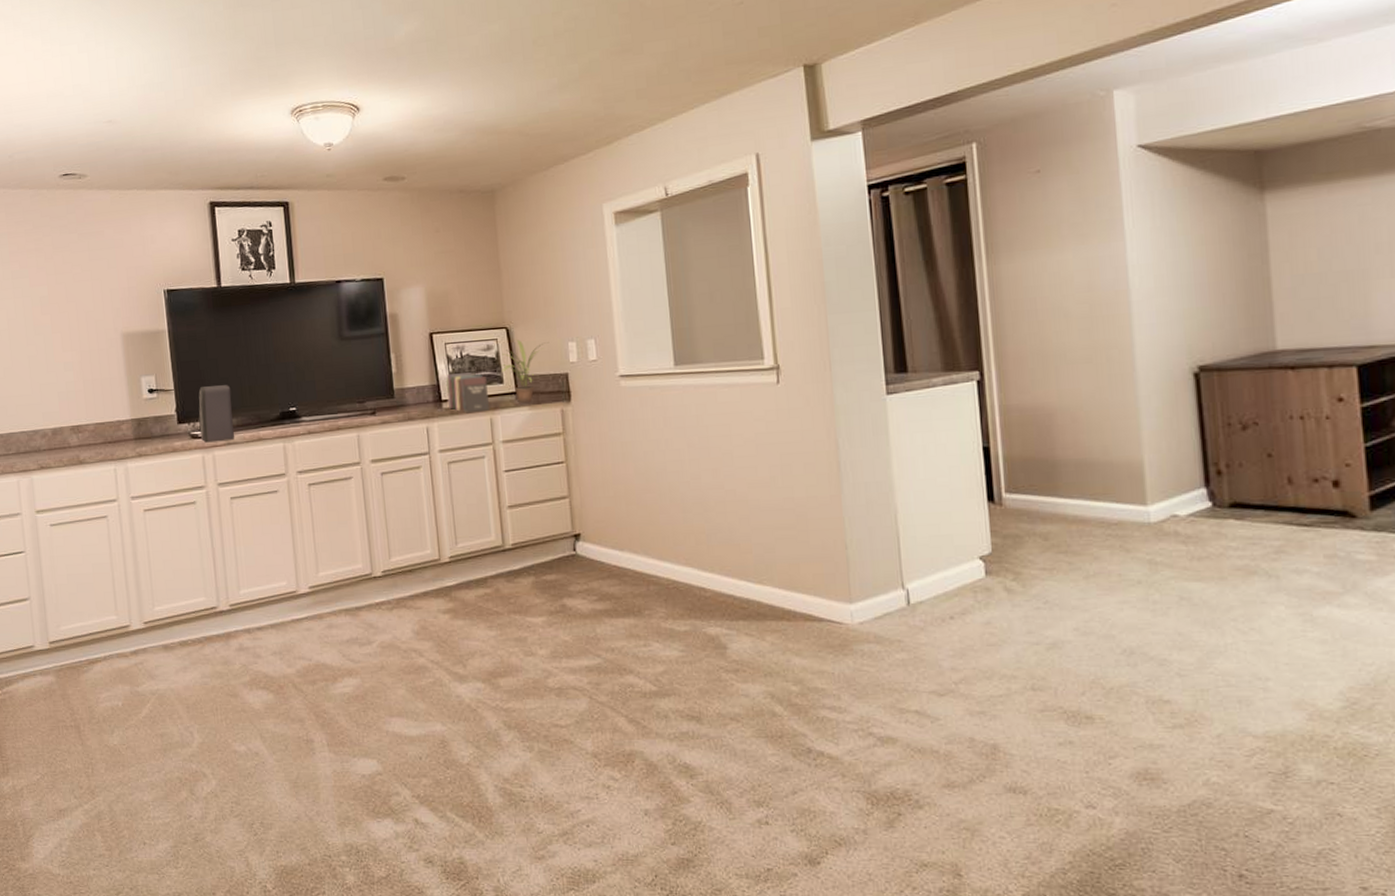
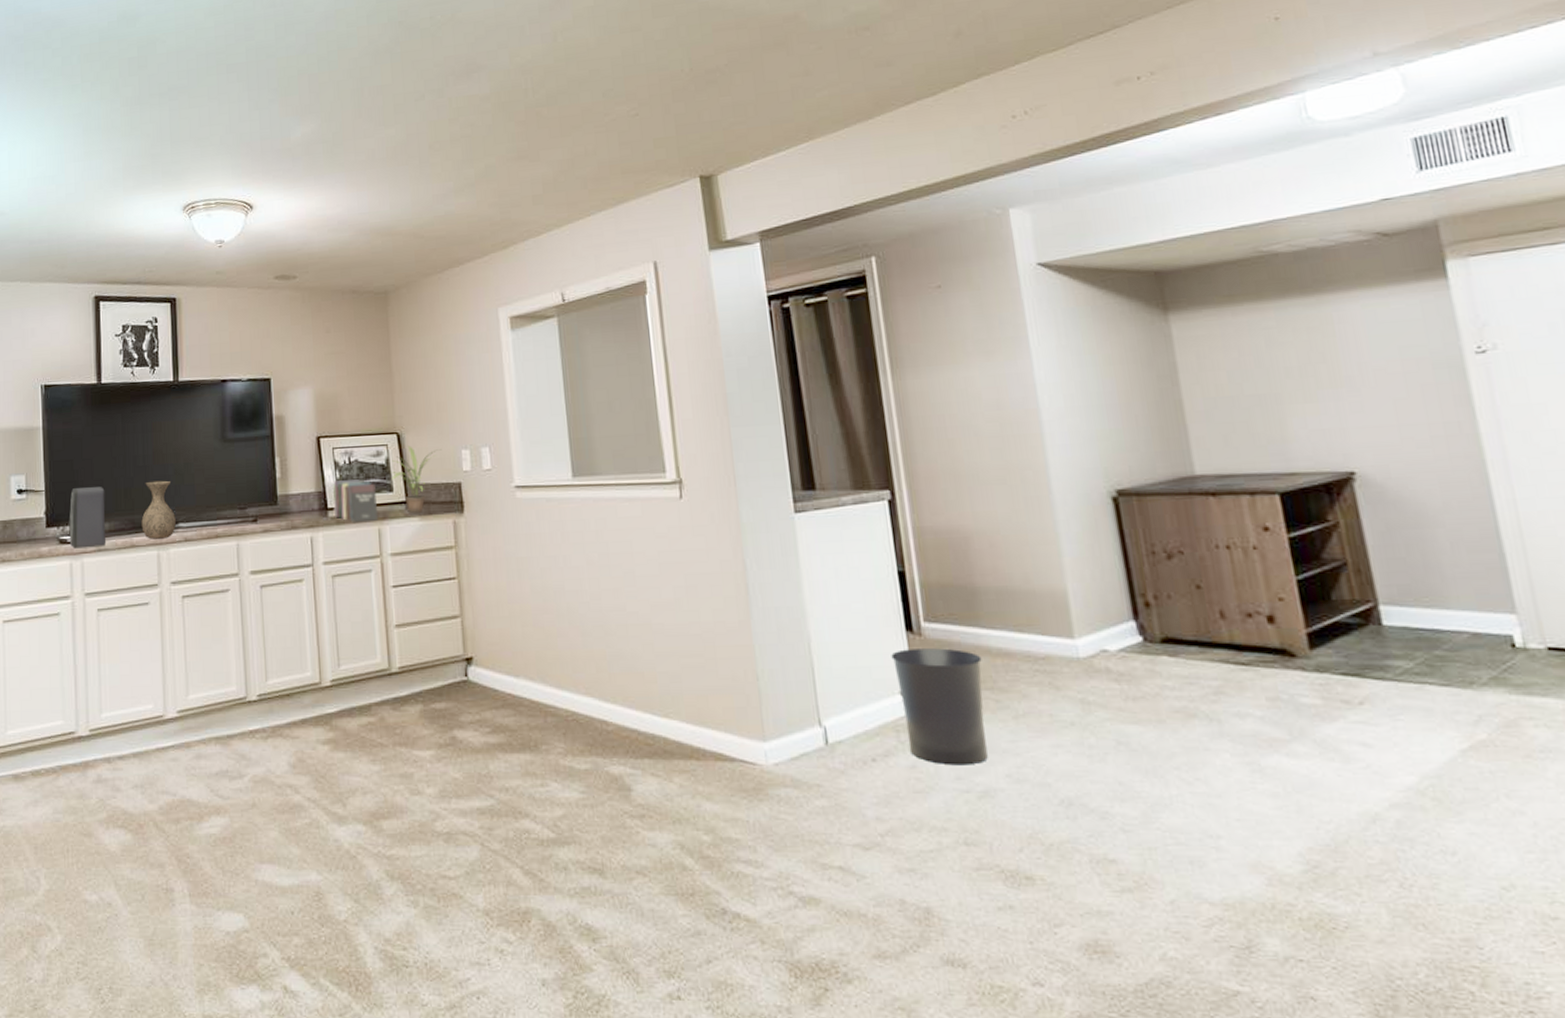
vase: none [266,377,300,434] -> present [141,480,177,540]
waste bin: none [972,516,1058,621] -> present [891,648,988,766]

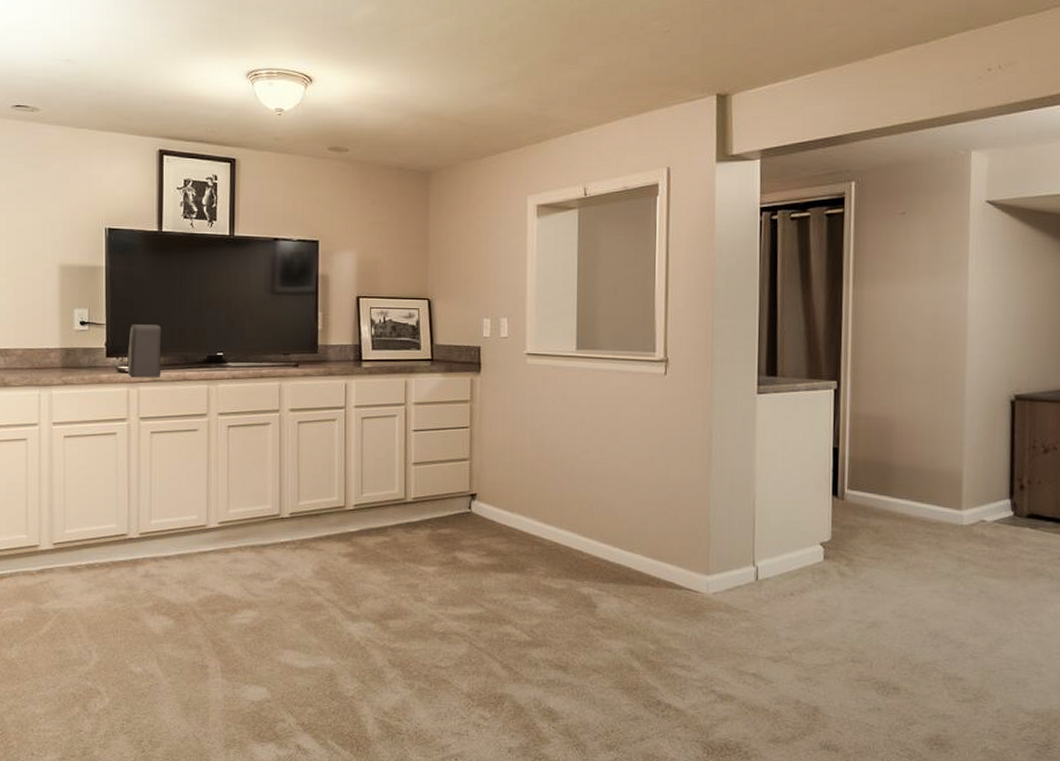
vase: present [141,480,177,540] -> none [194,323,226,376]
books: present [333,479,379,523] -> none [367,336,406,375]
potted plant: present [391,445,442,515] -> none [420,311,467,371]
waste bin: present [891,648,988,766] -> none [817,510,888,602]

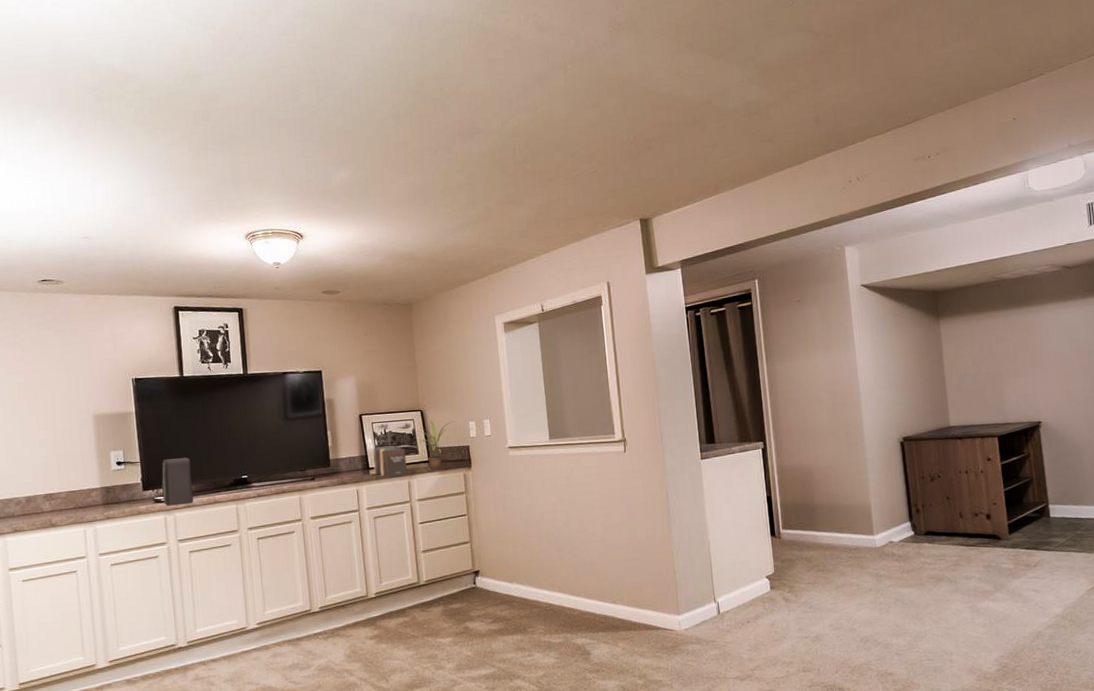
books: none [367,336,406,375] -> present [373,446,408,478]
potted plant: none [420,311,467,371] -> present [417,419,455,470]

